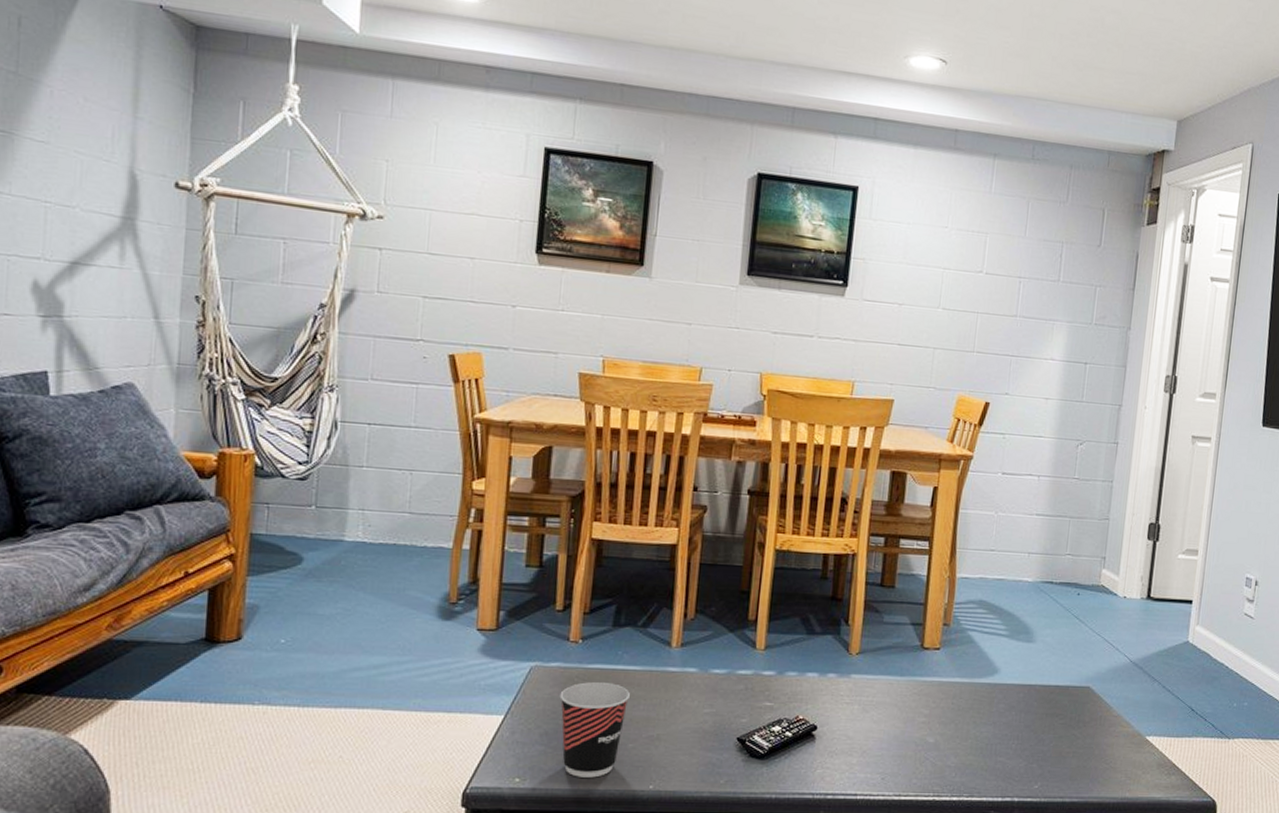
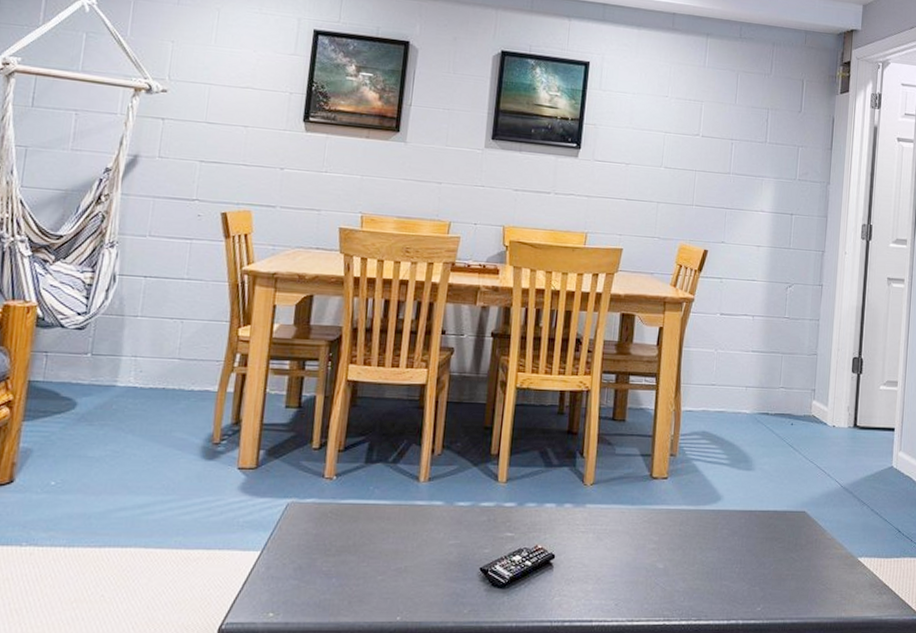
cup: present [559,682,630,778] -> none [314,517,380,611]

